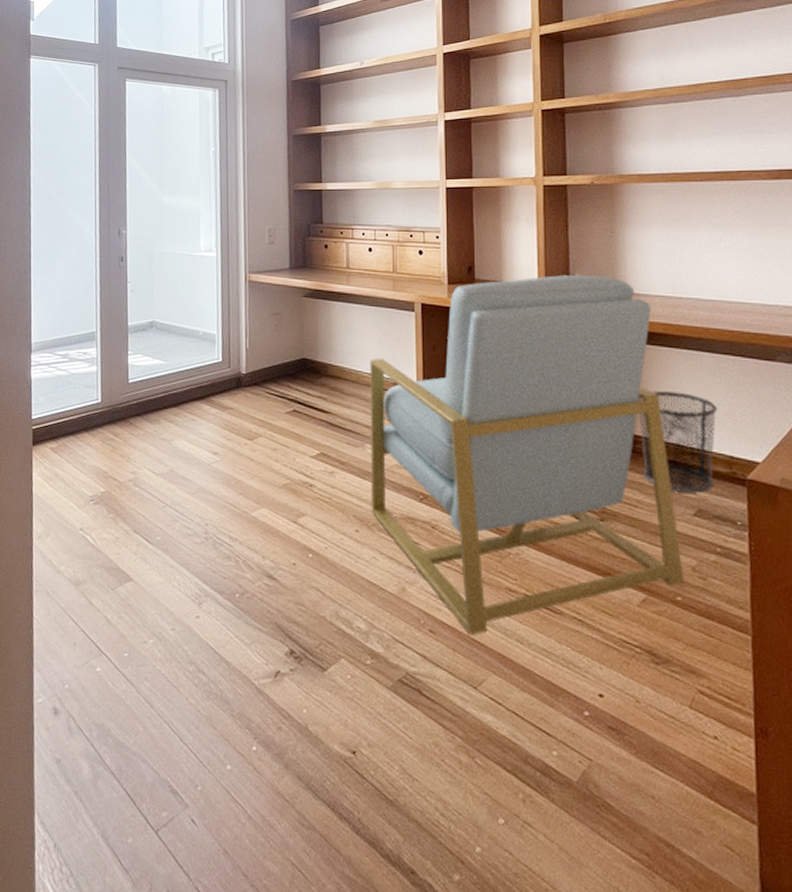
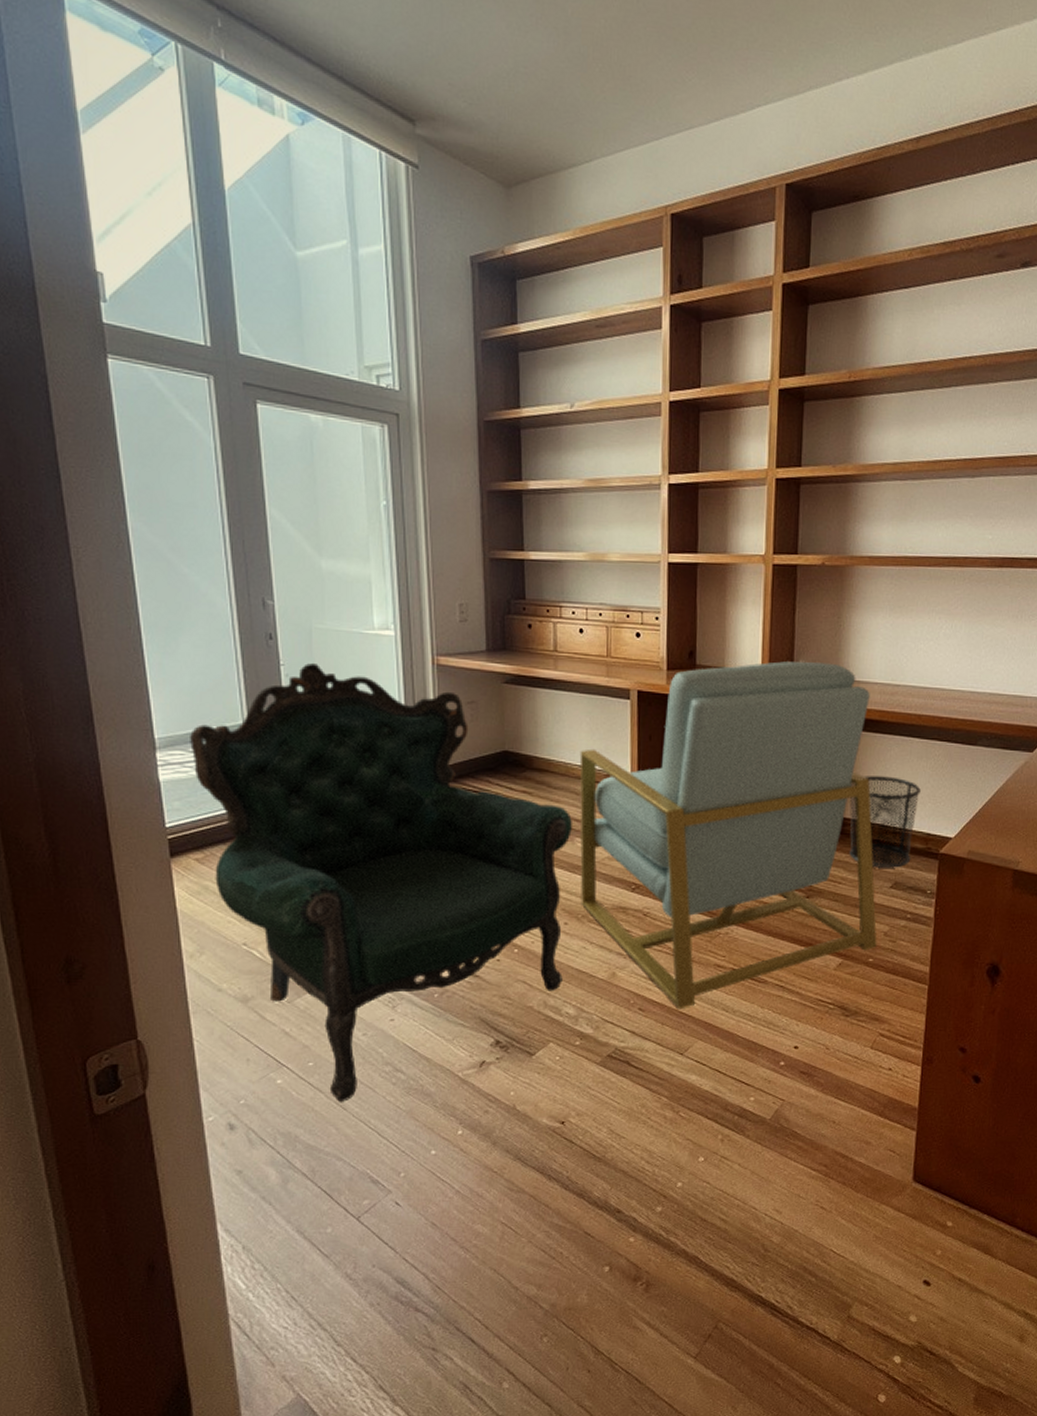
armchair: none [56,280,363,700] -> present [190,662,572,1103]

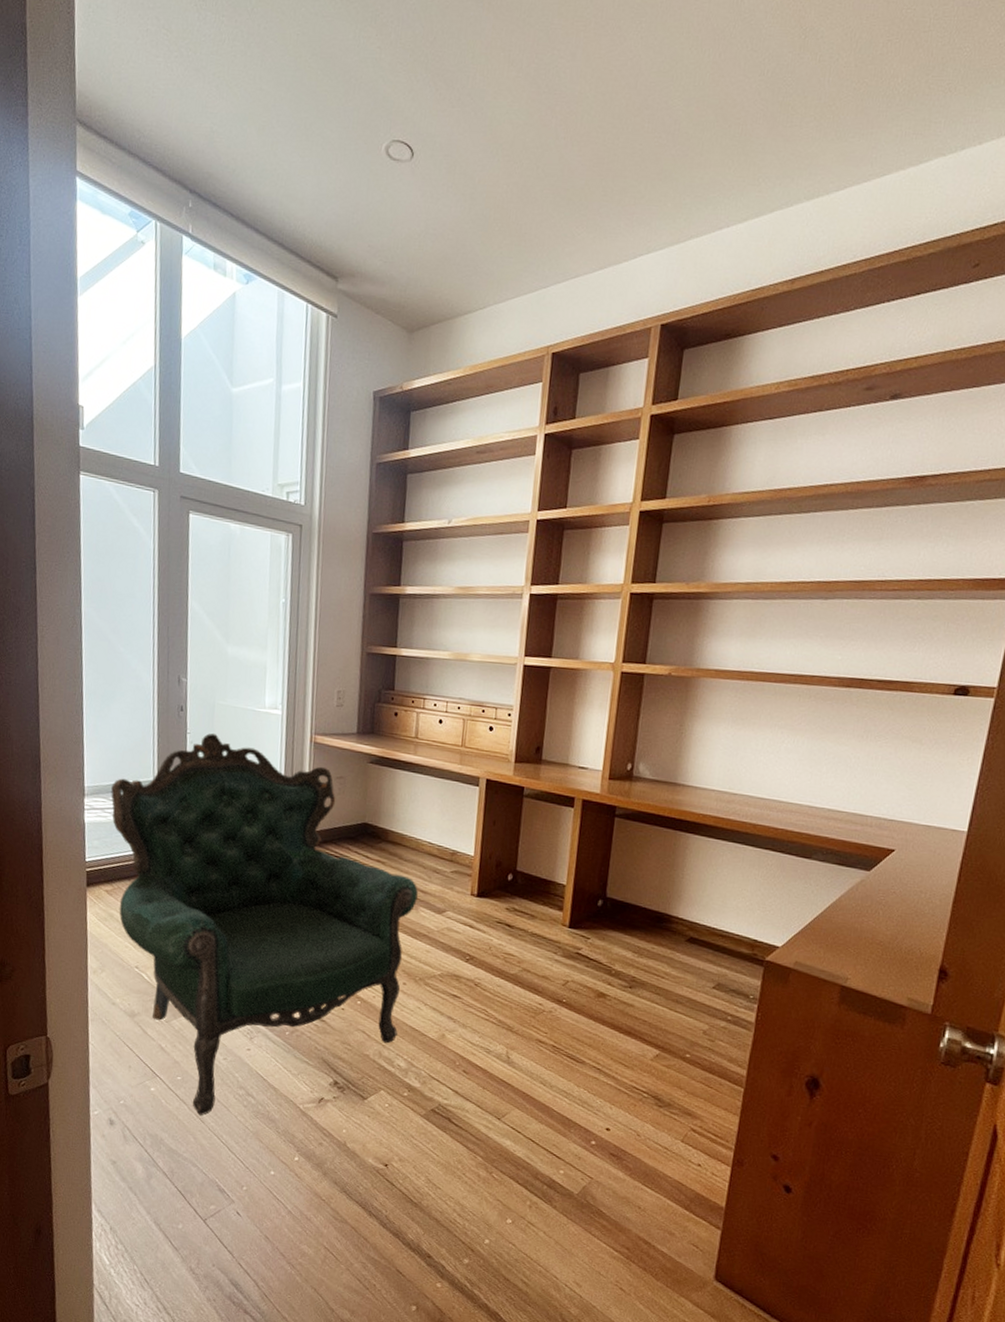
chair: present [579,661,877,1010] -> none [419,762,707,1077]
waste bin: present [849,776,921,868] -> none [674,878,751,970]

